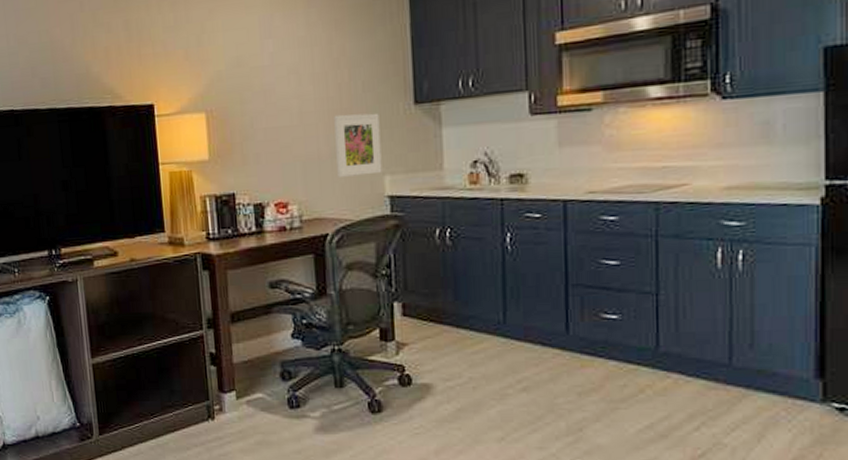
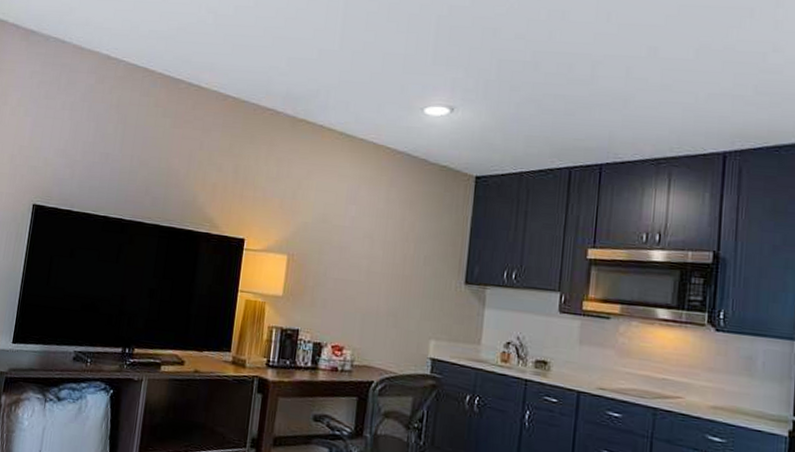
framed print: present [334,113,382,177] -> none [390,279,434,337]

